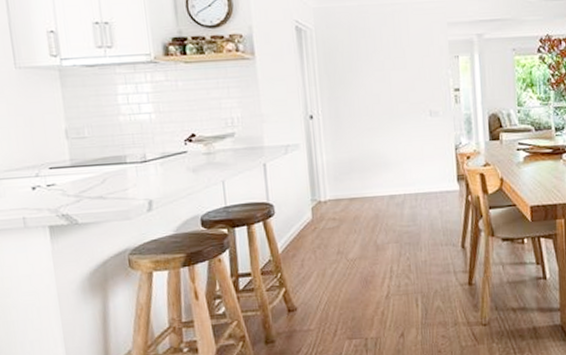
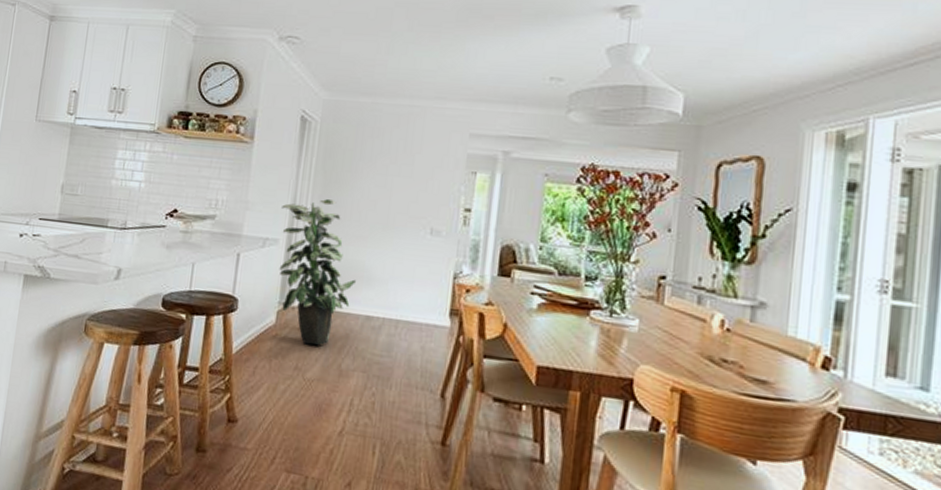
indoor plant: none [295,99,375,231] -> present [279,198,356,346]

